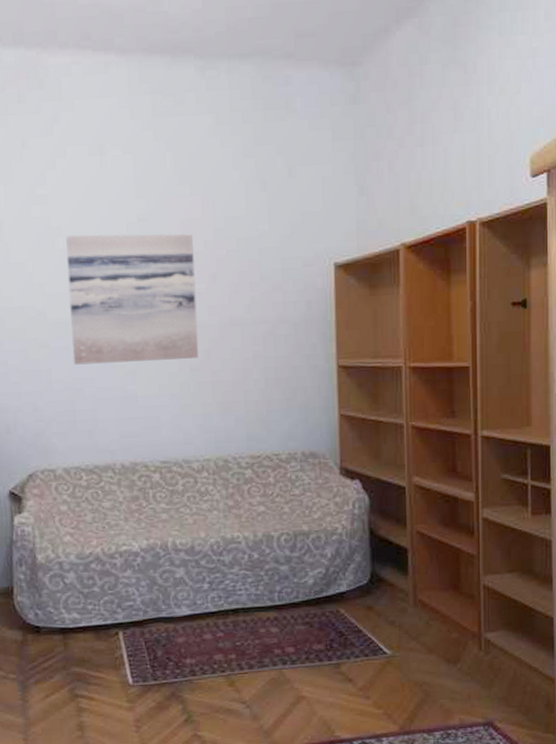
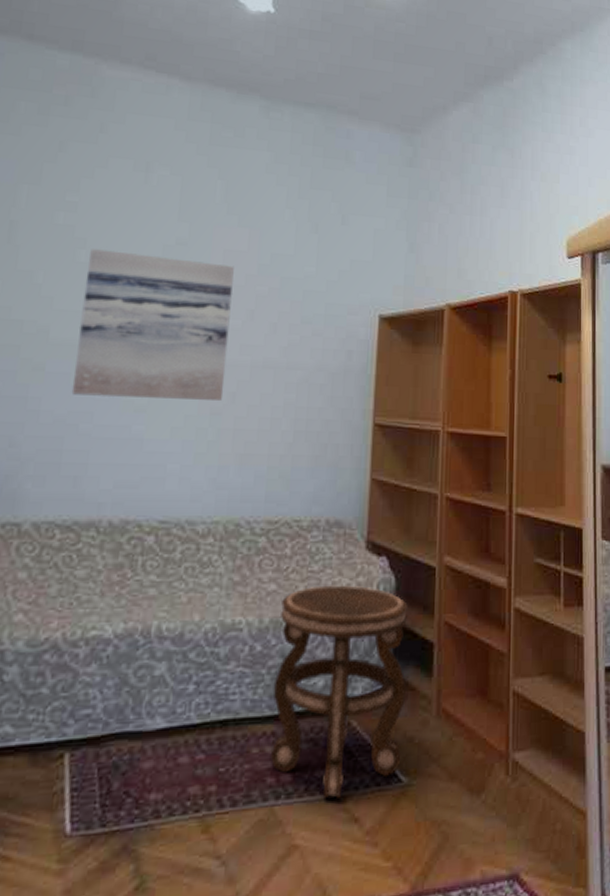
side table: none [270,504,385,665] -> present [270,585,408,798]

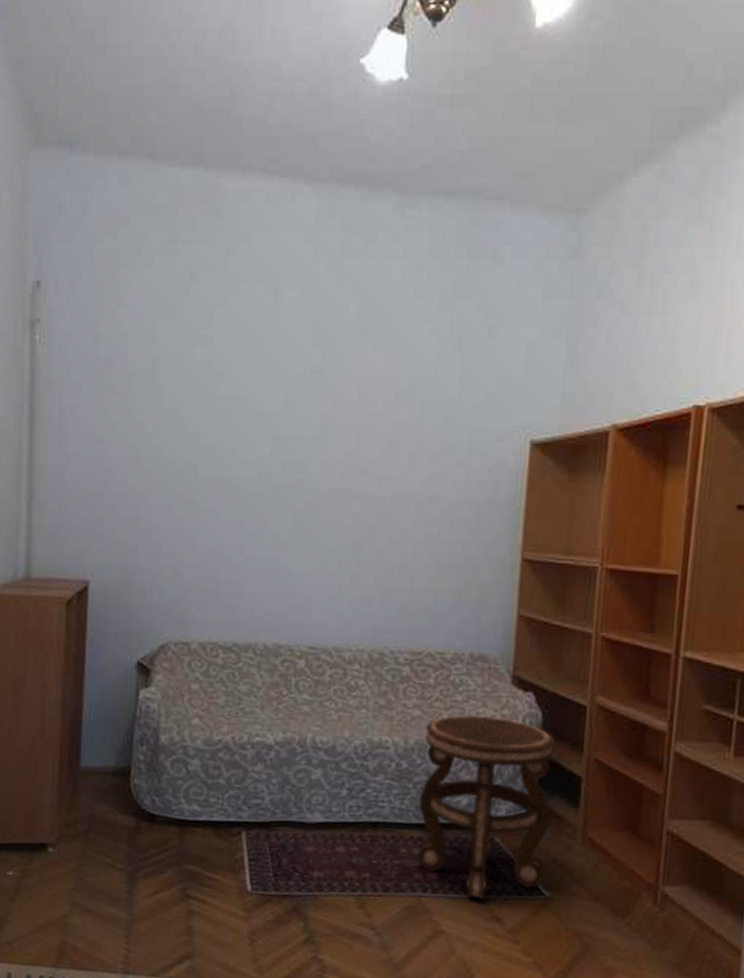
wall art: present [71,249,234,400] -> none [222,383,371,534]

